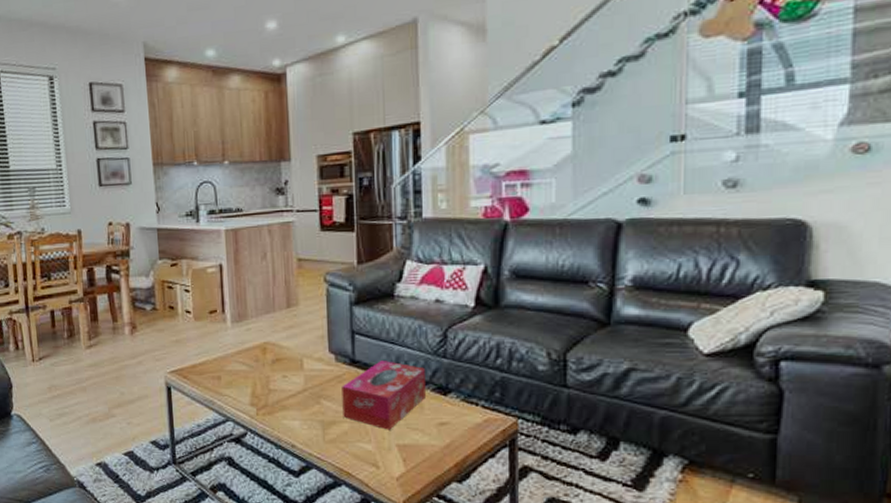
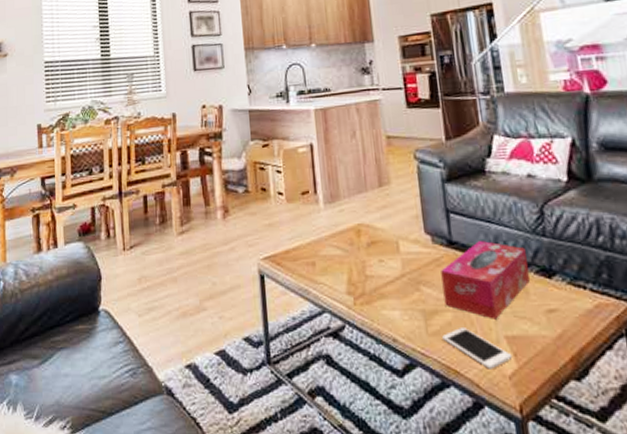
cell phone: none [338,437,402,472] -> present [442,328,513,369]

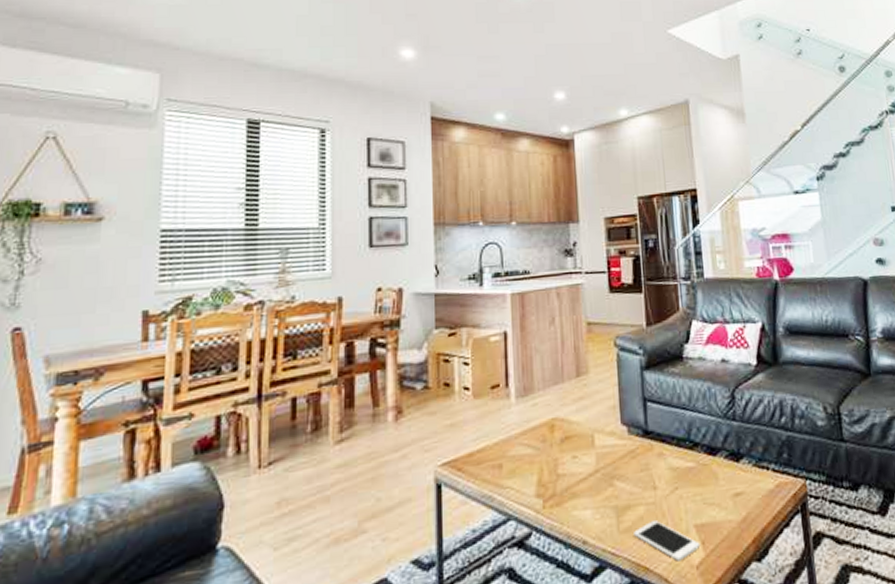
tissue box: present [441,241,530,319] -> none [635,428,719,509]

